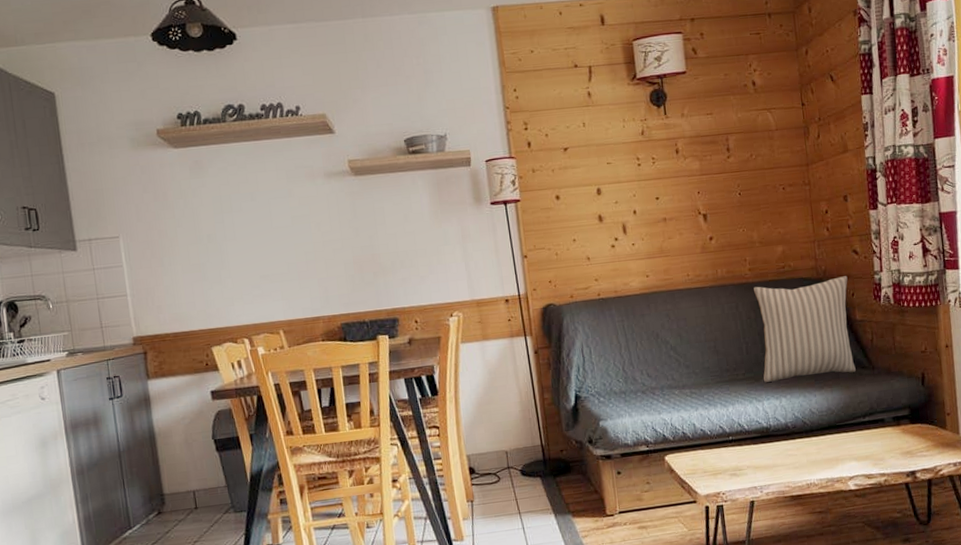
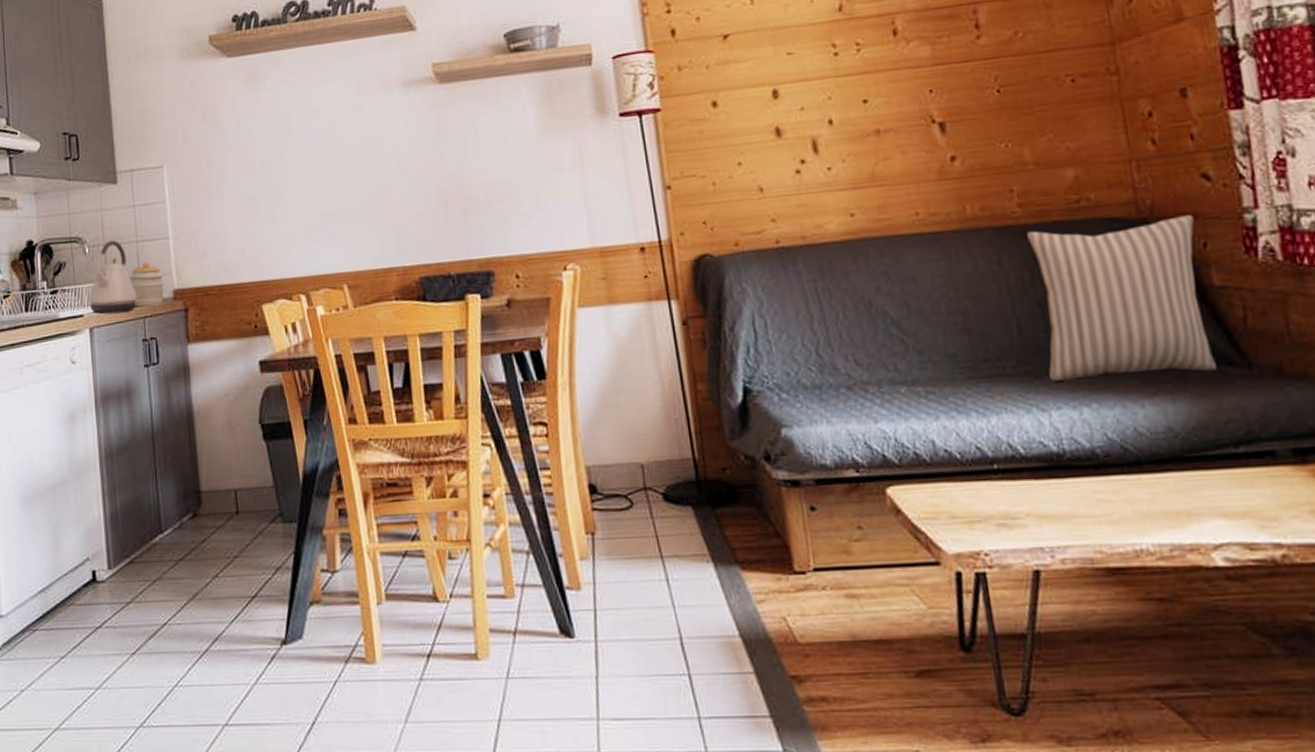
kettle: none [54,297,100,359] -> present [88,240,137,315]
jar: none [92,314,125,352] -> present [129,261,164,308]

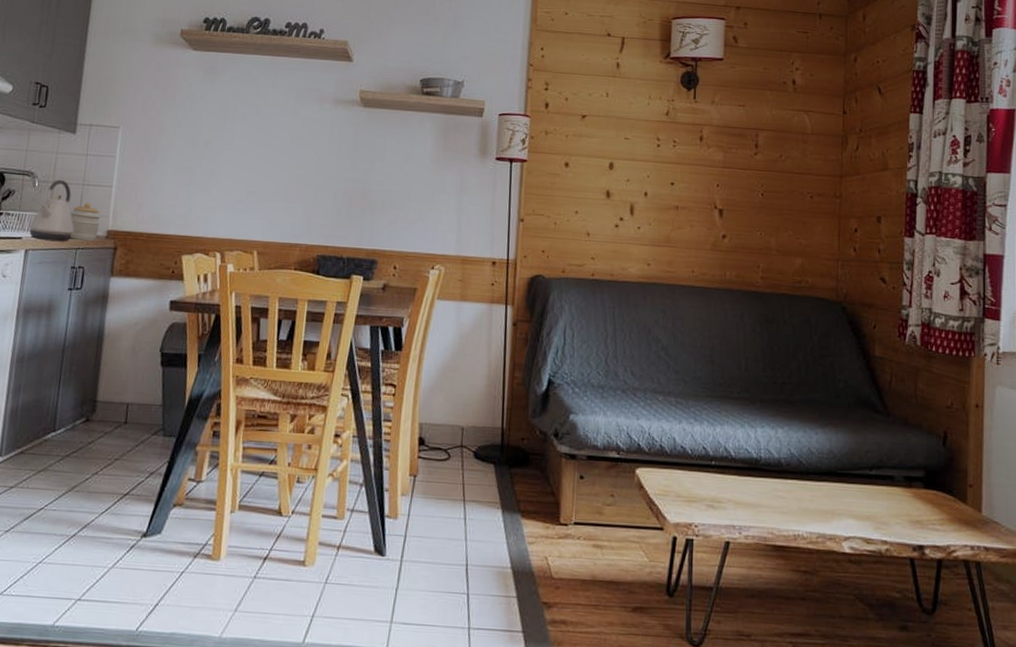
pillow: present [1027,215,1217,381] -> none [761,297,871,415]

